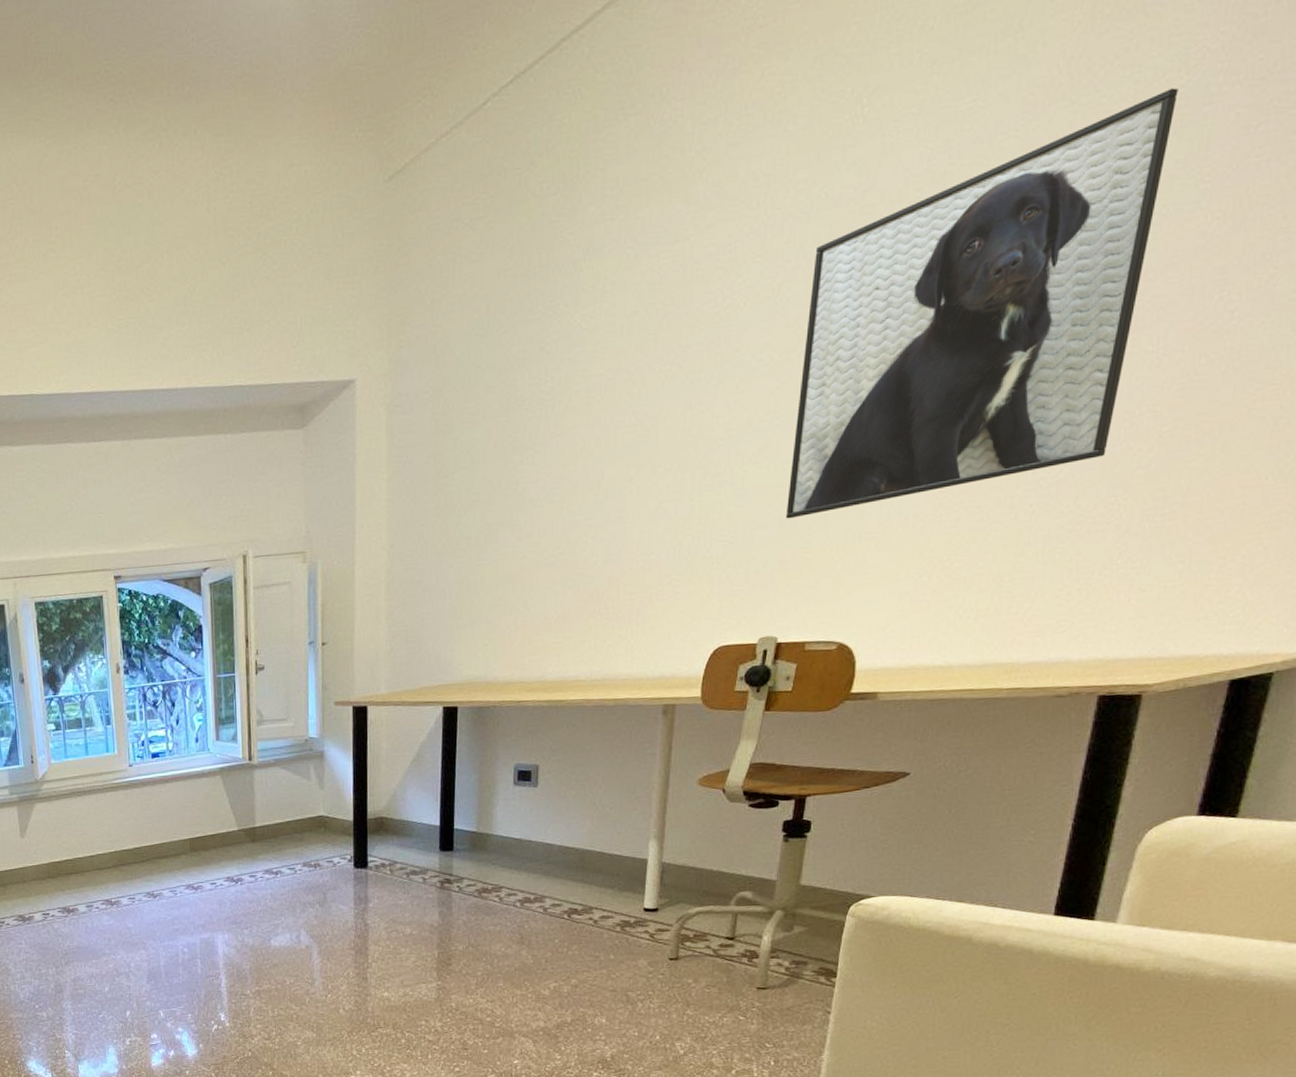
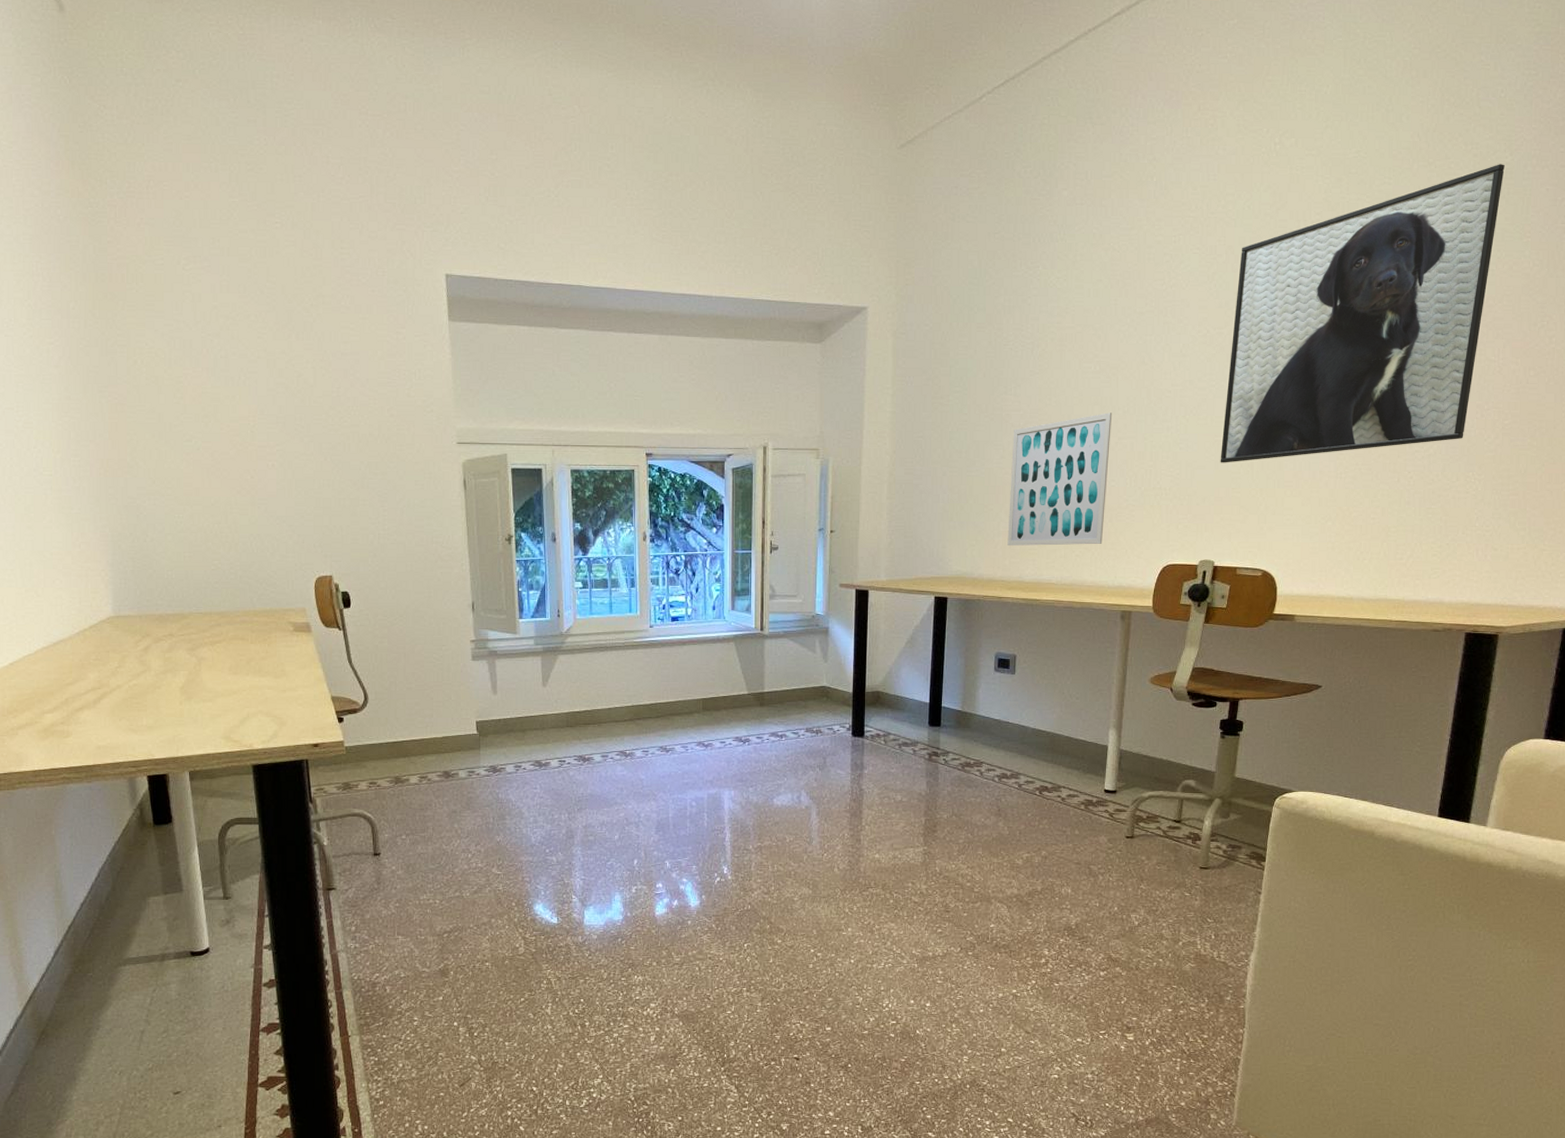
wall art: none [526,472,652,641] -> present [1007,413,1113,546]

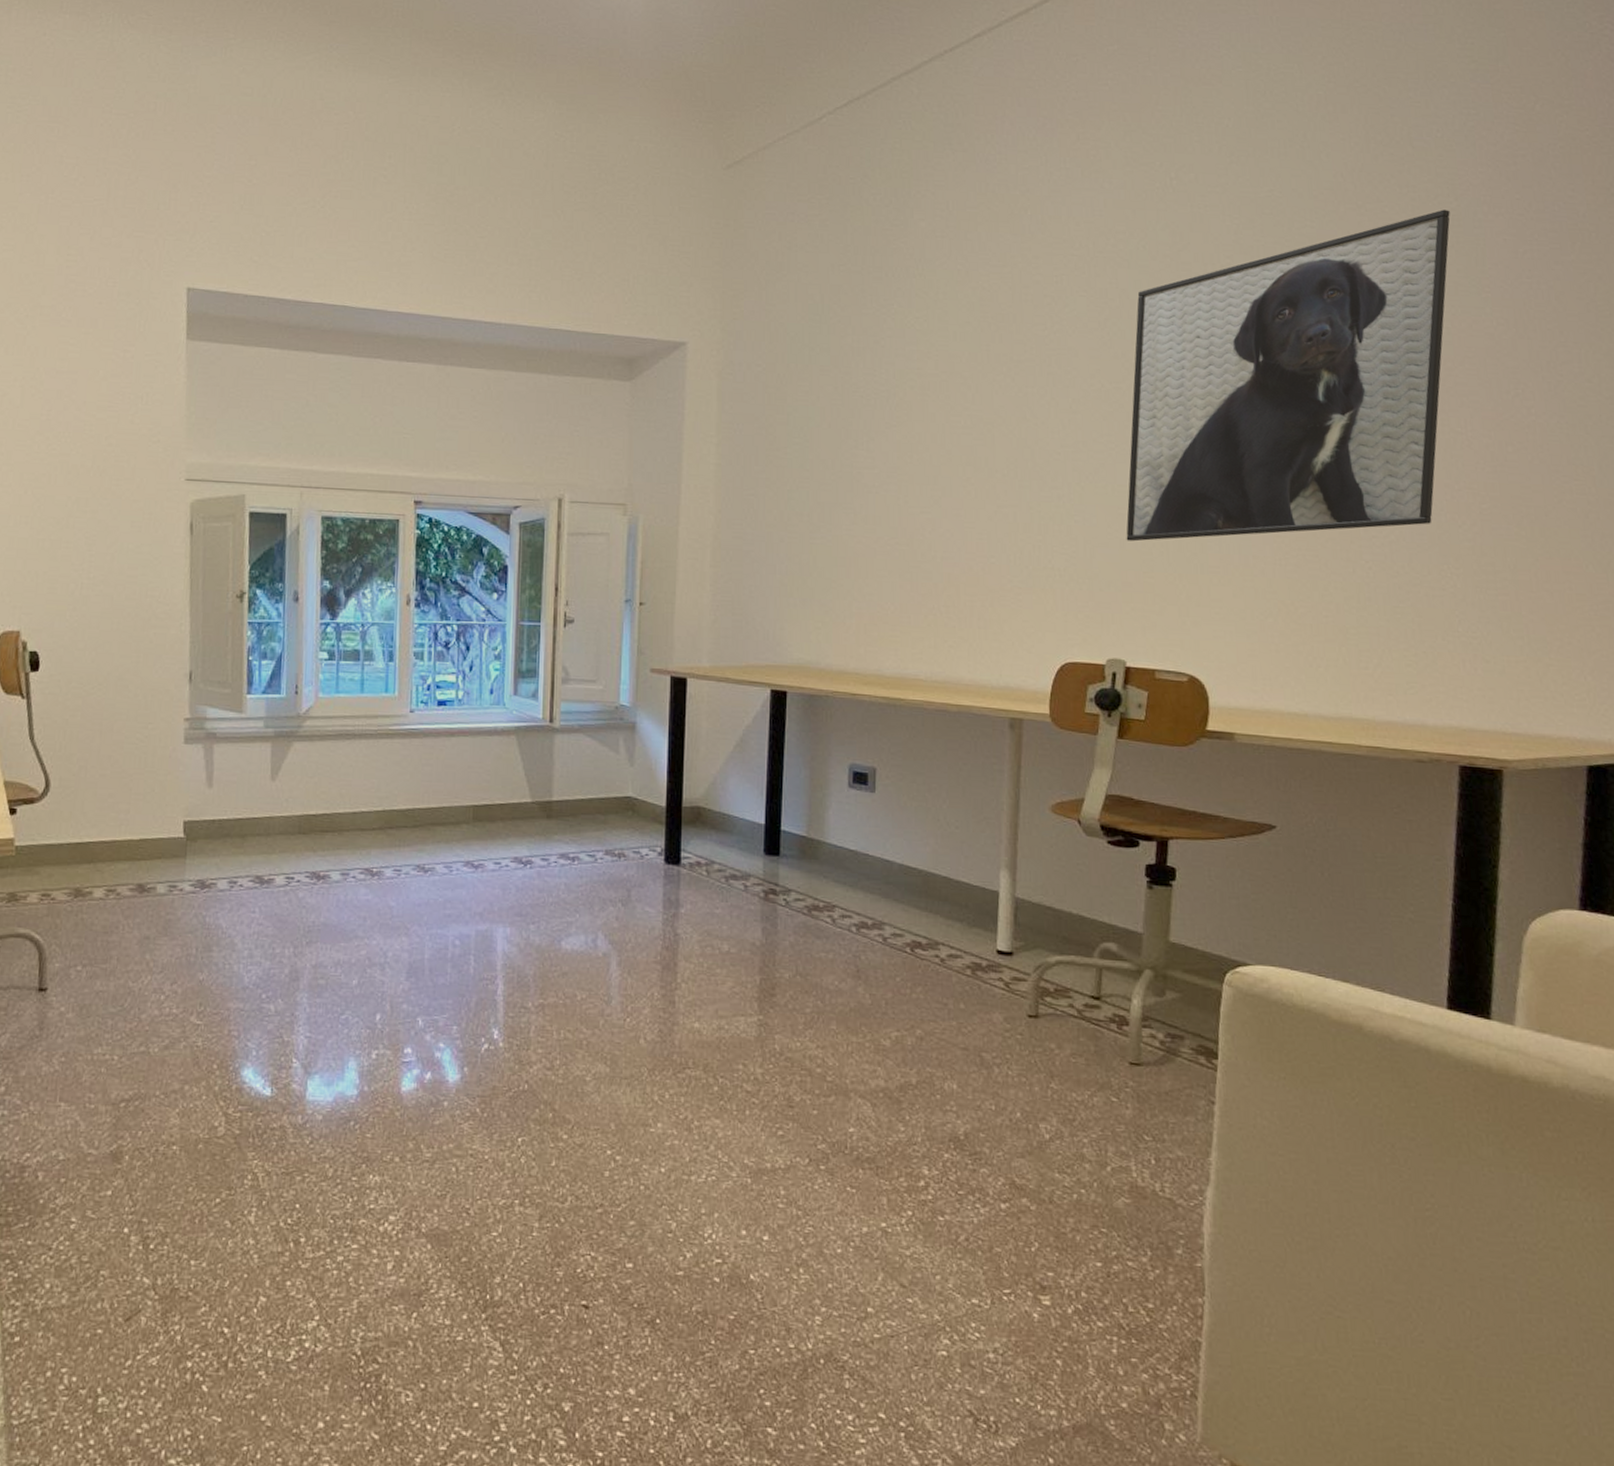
wall art: present [1007,413,1113,546] -> none [862,475,989,634]

